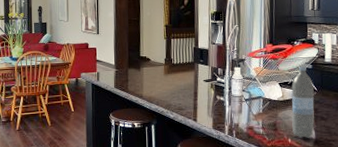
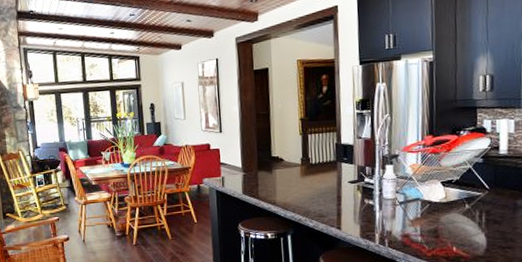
water bottle: present [291,66,314,139] -> none [457,161,486,247]

